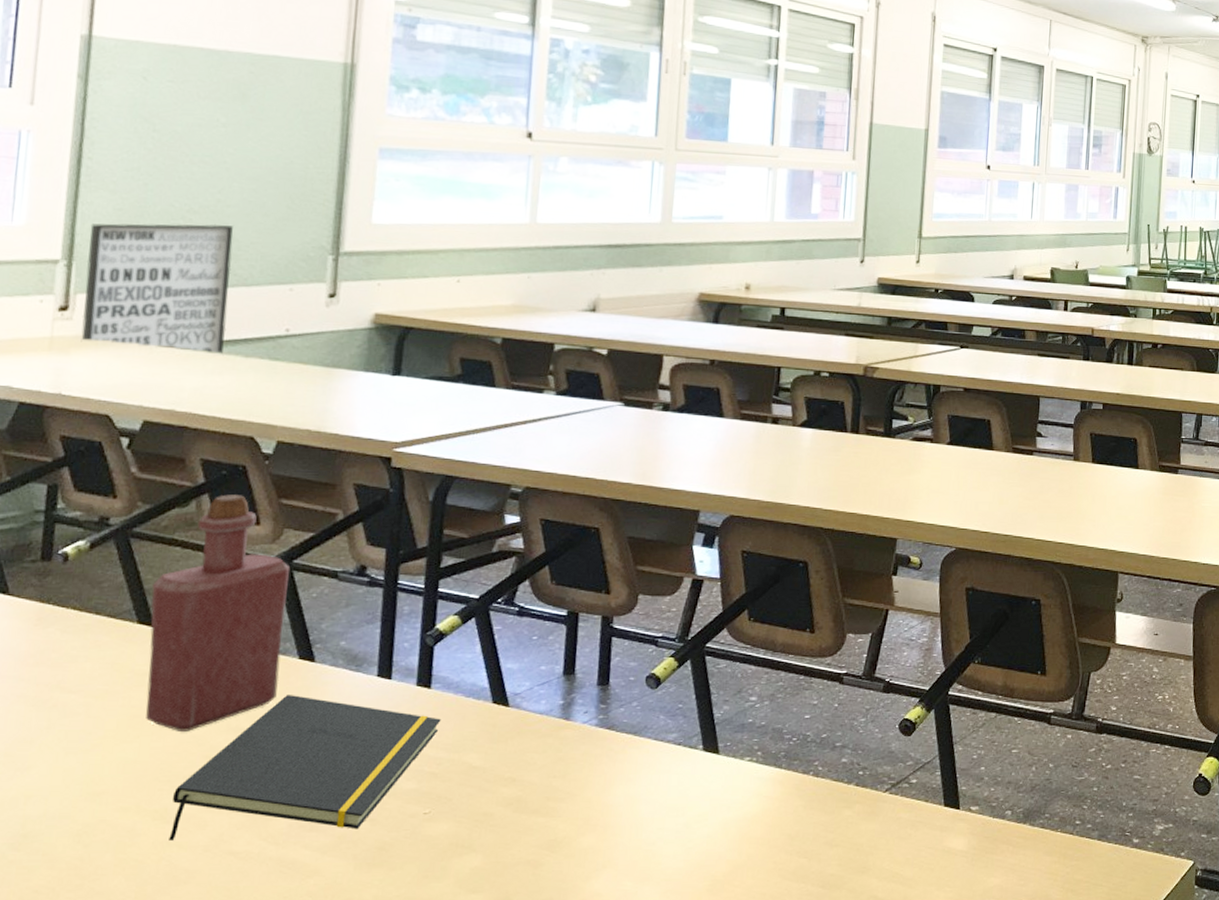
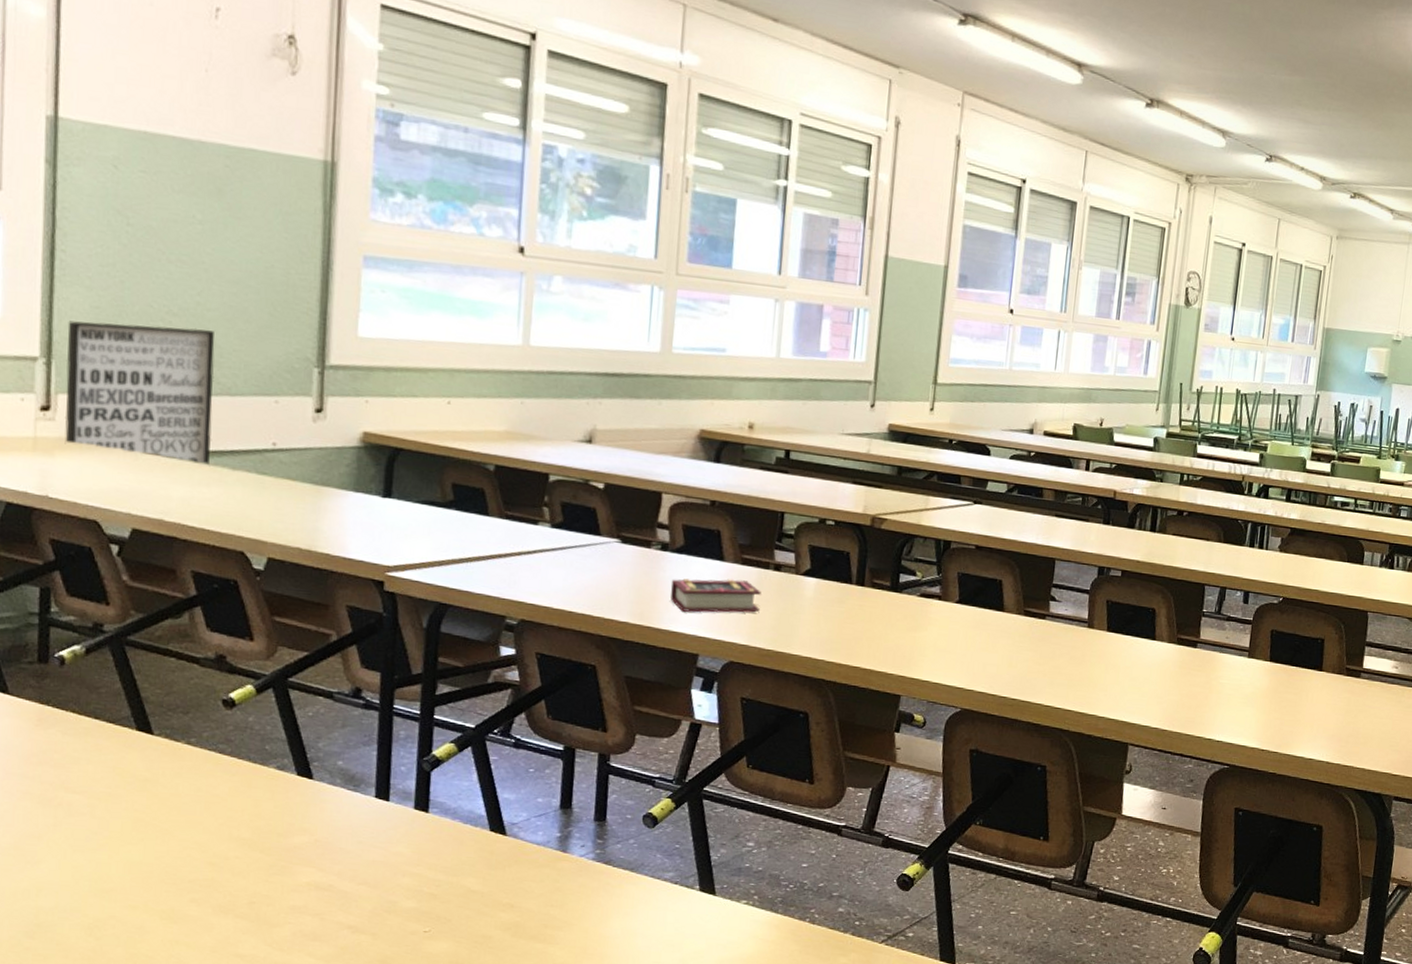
bottle: present [146,494,291,731] -> none [148,608,286,838]
notepad: present [169,695,441,840] -> none [177,809,440,942]
book: none [671,434,760,470] -> present [670,578,761,613]

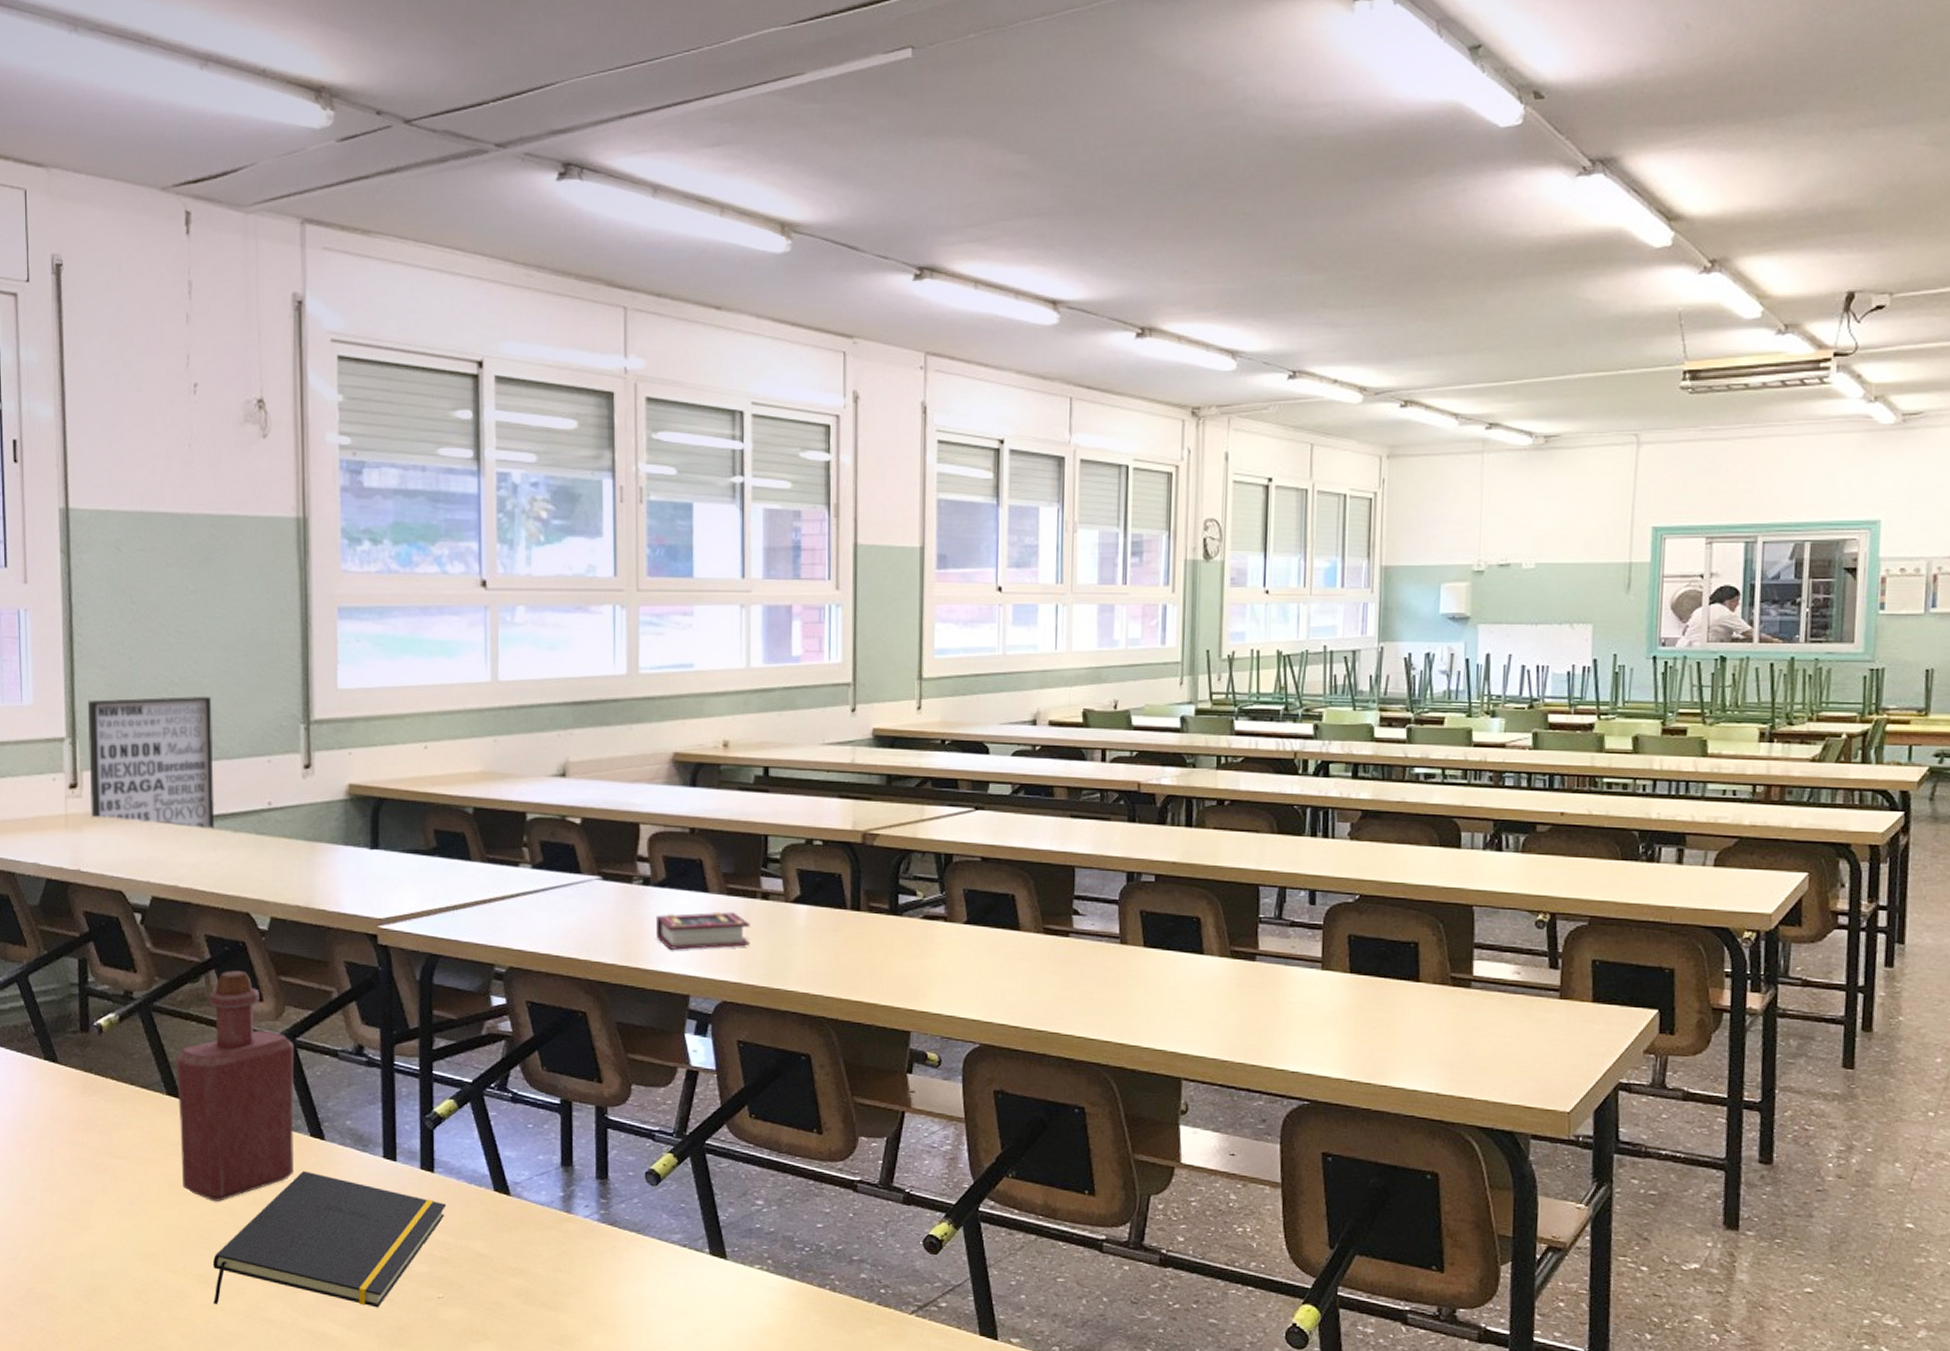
bottle: none [148,608,286,838] -> present [174,970,295,1202]
notepad: none [177,809,440,942] -> present [213,1171,447,1308]

